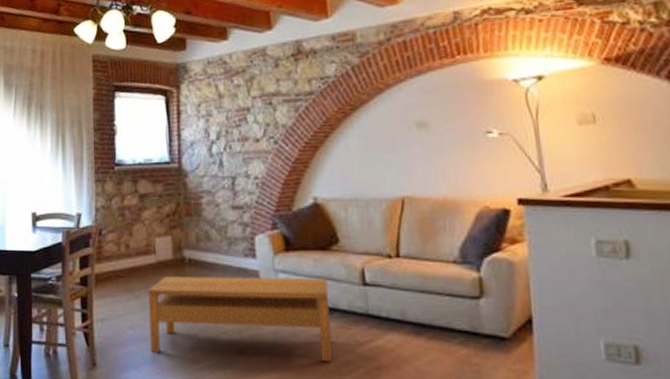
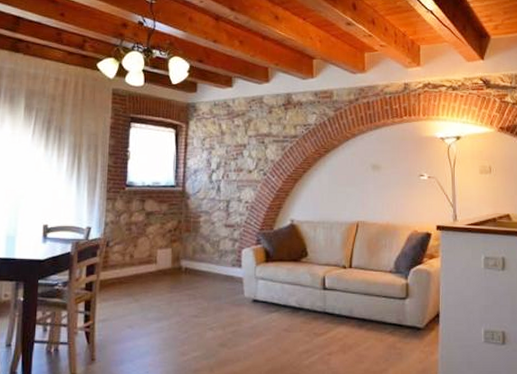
coffee table: present [147,276,332,362] -> none [146,282,297,351]

